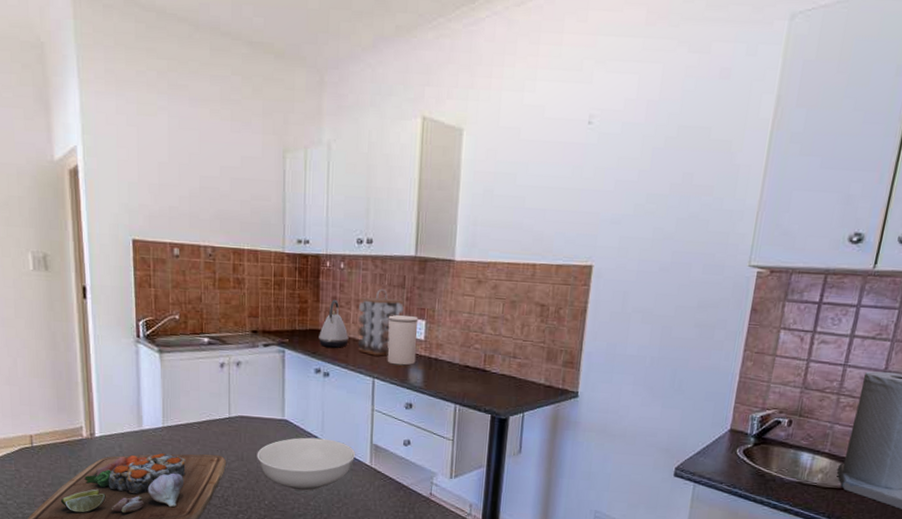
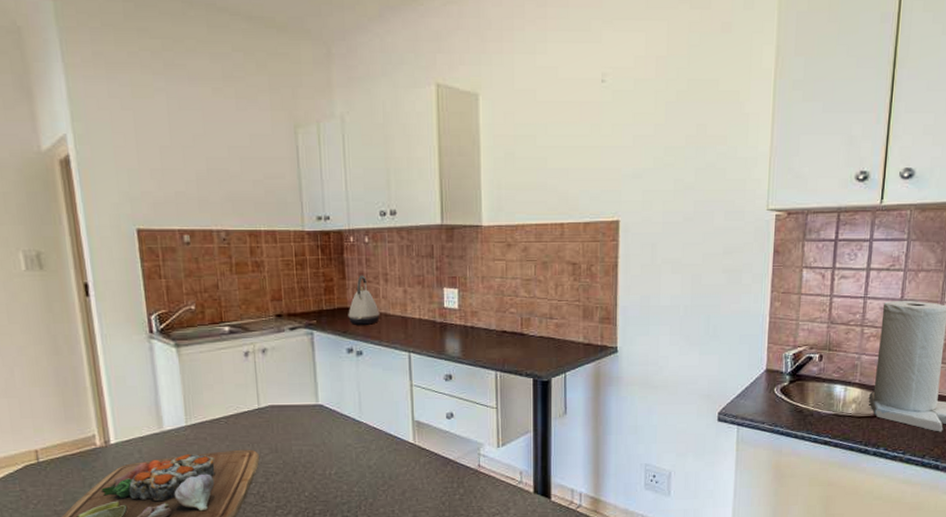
bowl: present [257,437,356,491] -> none [292,420,398,477]
spice rack: present [357,289,404,356] -> none [387,261,434,329]
canister: present [387,315,419,366] -> none [419,285,452,337]

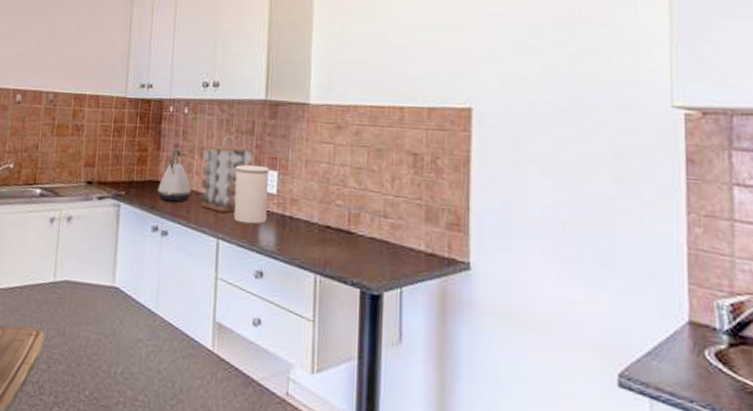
spice rack: none [387,261,434,329] -> present [200,136,253,213]
canister: none [419,285,452,337] -> present [233,165,270,225]

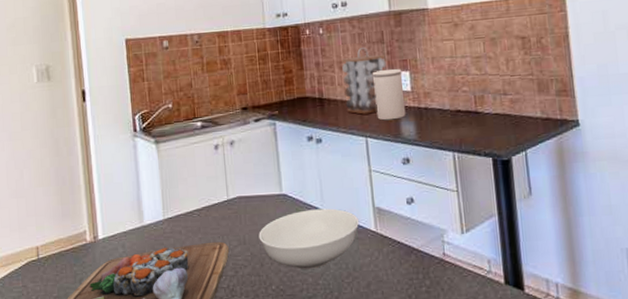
bowl: none [80,310,195,381] -> present [258,208,360,270]
kettle: present [158,147,191,203] -> none [307,64,337,113]

